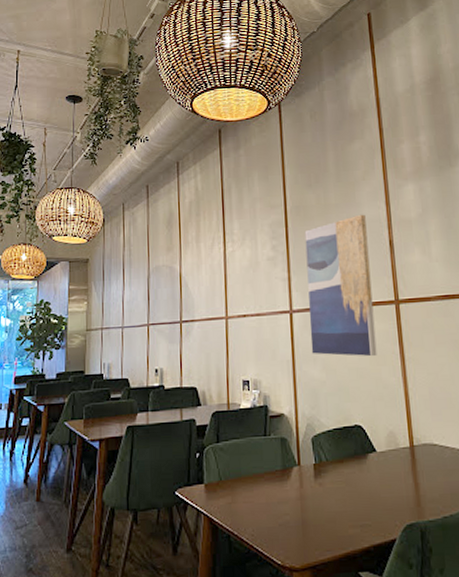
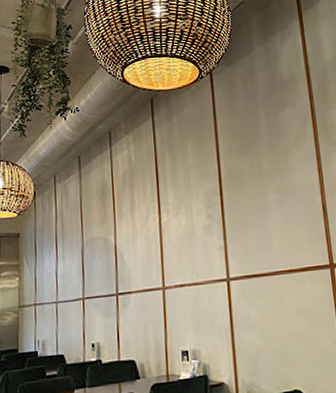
wall art: present [304,214,377,357] -> none [239,180,314,322]

